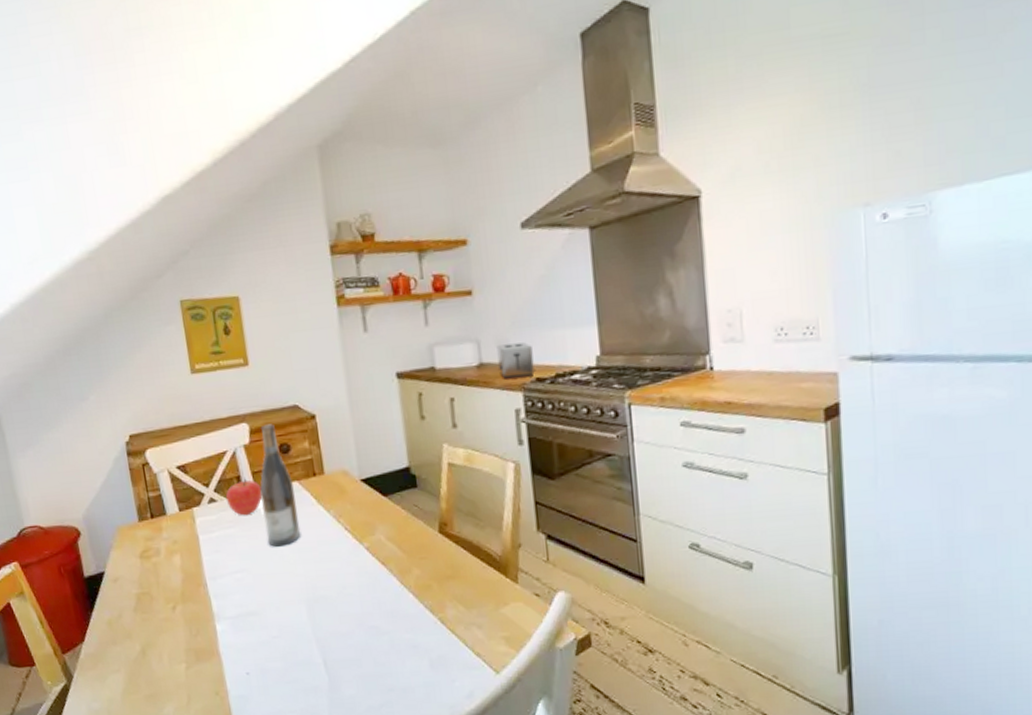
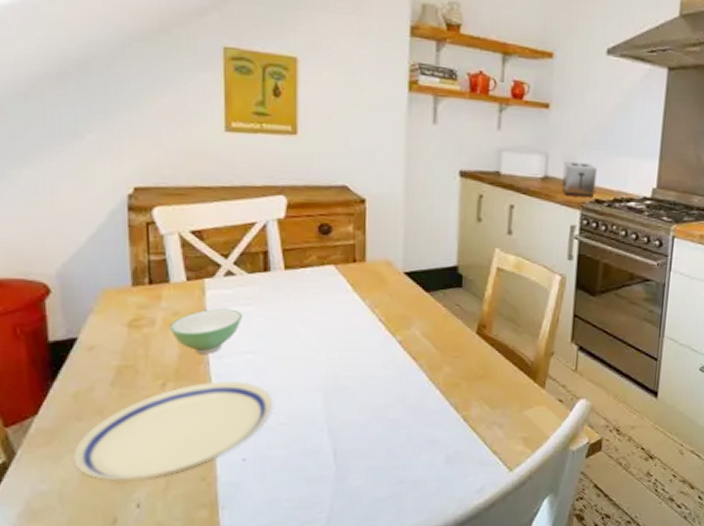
plate: none [114,599,265,699] -> present [73,381,273,483]
bowl: none [172,533,229,577] -> present [170,308,243,354]
fruit: present [225,478,263,516] -> none [246,254,291,295]
wine bottle: present [259,424,301,547] -> none [288,201,330,331]

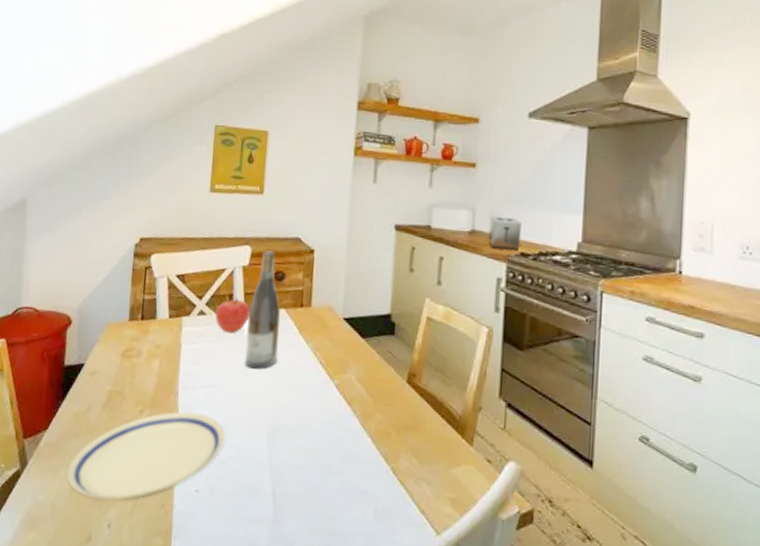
bowl: present [170,308,243,354] -> none [152,344,209,386]
fruit: none [246,254,291,295] -> present [215,297,250,334]
wine bottle: none [288,201,330,331] -> present [245,250,281,369]

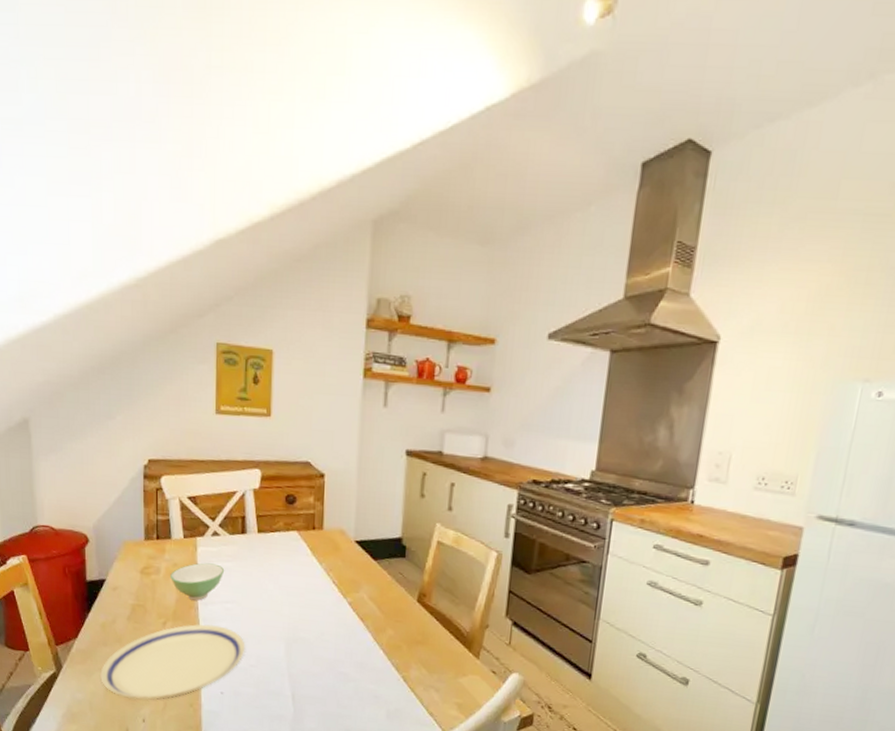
bowl: none [152,344,209,386] -> present [171,563,225,601]
fruit: present [215,297,250,334] -> none [228,519,263,554]
wine bottle: present [245,250,281,369] -> none [260,474,293,587]
toaster: present [488,216,522,250] -> none [500,443,535,478]

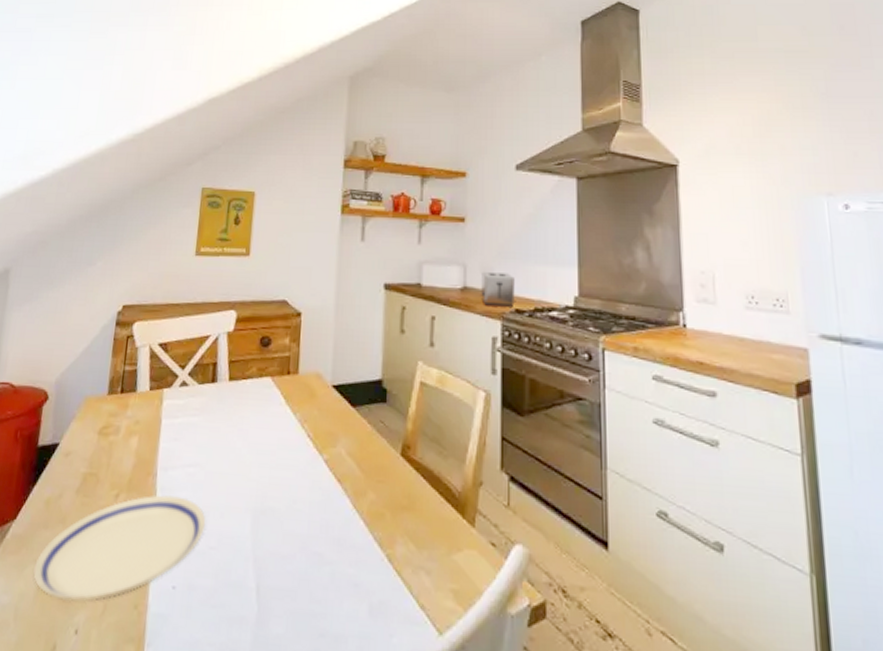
bowl: present [171,563,225,601] -> none [130,418,191,465]
toaster: none [500,443,535,478] -> present [481,272,515,307]

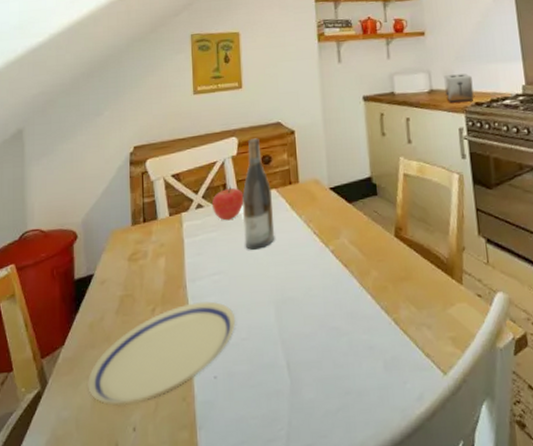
fruit: none [197,366,235,406] -> present [211,186,244,221]
wine bottle: none [228,315,266,445] -> present [242,138,275,250]

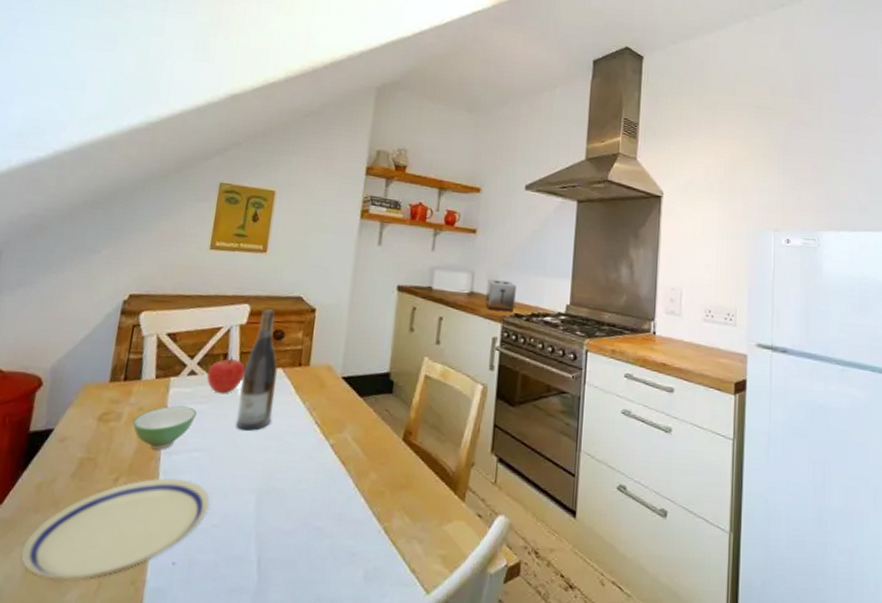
bowl: none [158,236,210,279] -> present [132,405,198,450]

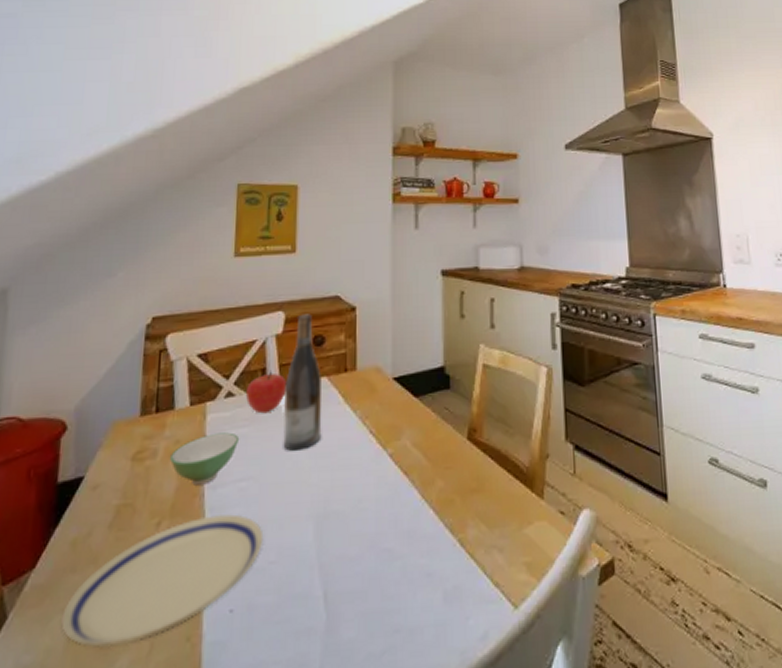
toaster: present [485,279,517,312] -> none [537,250,571,284]

